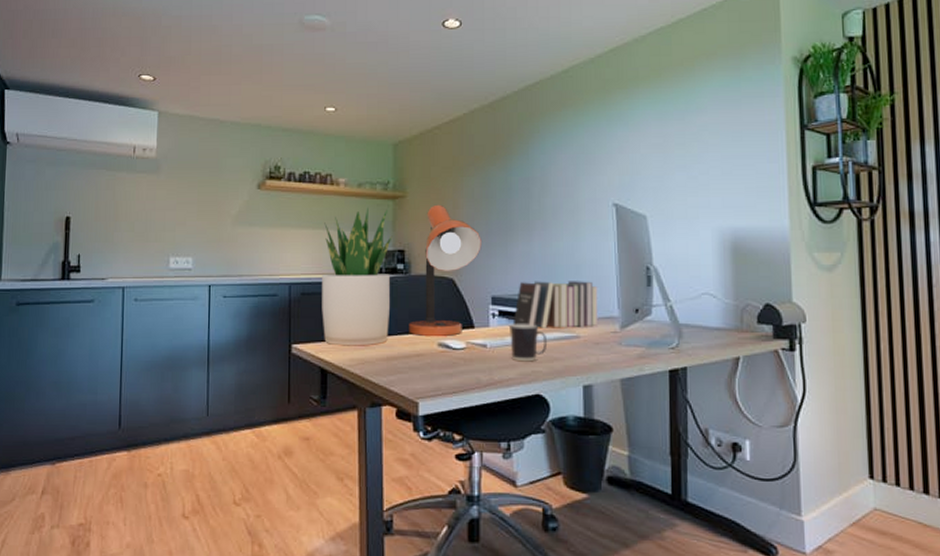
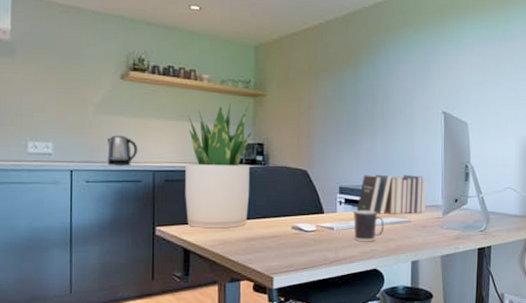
kettle: none [243,247,274,280] -> present [106,135,138,167]
desk lamp: present [408,204,481,336] -> none [266,104,332,220]

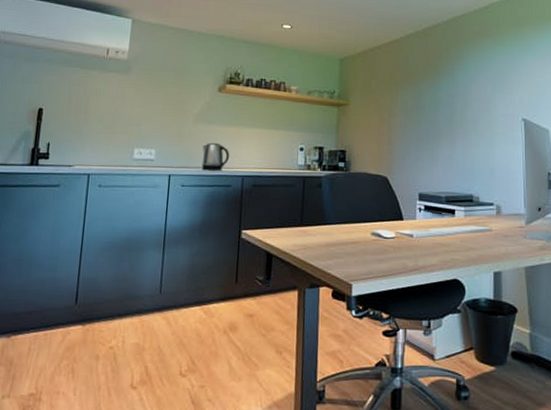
planter: present [185,103,253,229] -> none [270,112,336,234]
mug: present [353,210,385,242] -> none [433,217,465,251]
books: present [356,174,427,215] -> none [436,181,508,223]

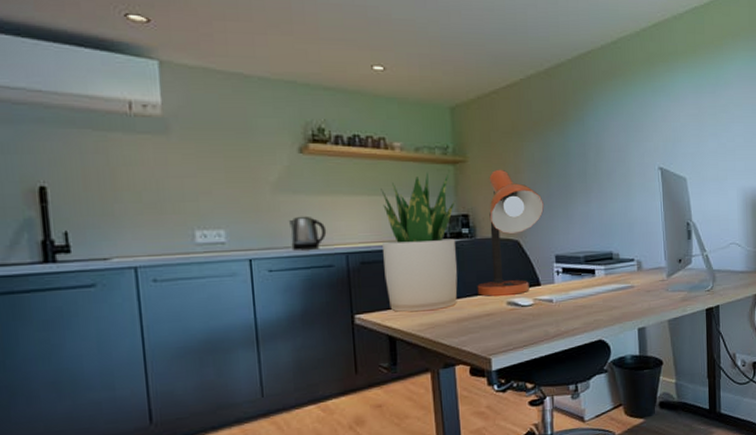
planter: none [270,112,336,234] -> present [381,172,458,313]
desk lamp: none [346,112,412,227] -> present [477,169,544,297]

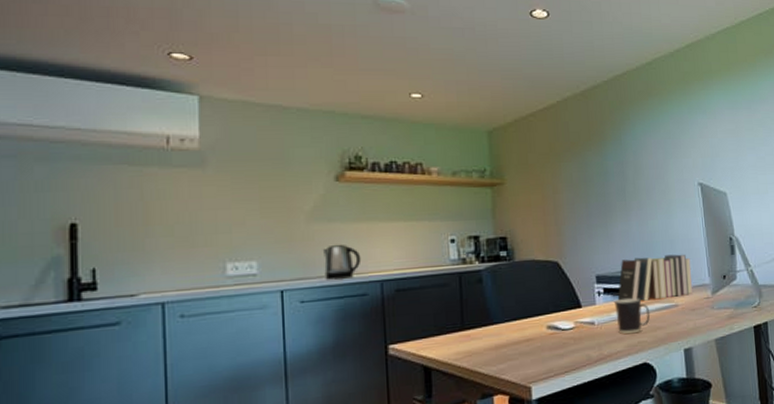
planter: present [381,172,458,313] -> none [417,196,496,341]
desk lamp: present [477,169,544,297] -> none [516,190,583,321]
mug: none [573,278,607,313] -> present [615,298,651,335]
books: none [575,237,649,282] -> present [617,254,692,301]

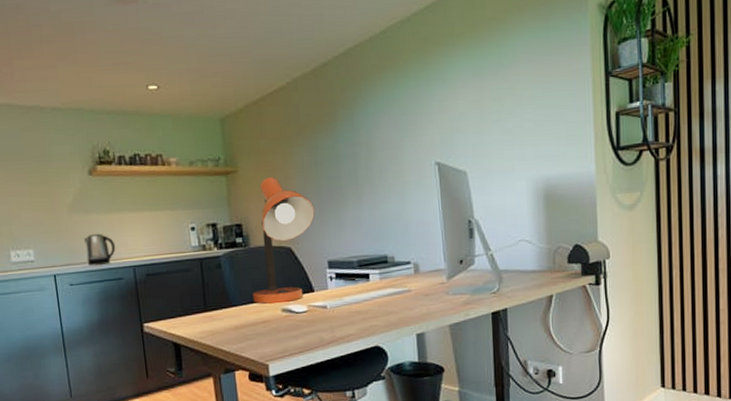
desk lamp: none [516,190,583,321] -> present [252,176,315,304]
mug: present [615,298,651,335] -> none [347,283,383,319]
books: present [617,254,692,301] -> none [349,238,427,286]

